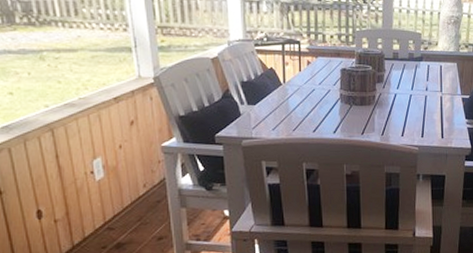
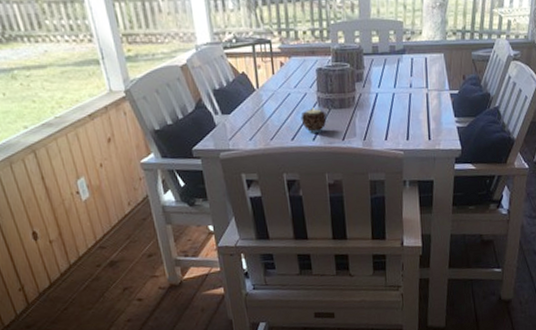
candle: none [323,102,348,126] -> present [300,106,327,133]

